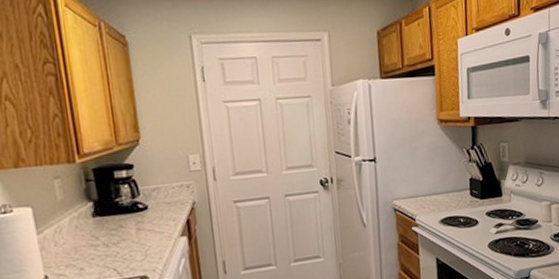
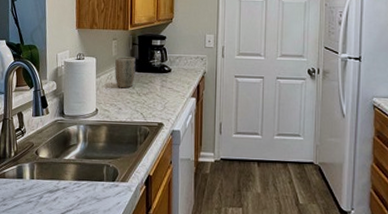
plant pot: none [62,197,97,242] -> present [115,56,137,89]

